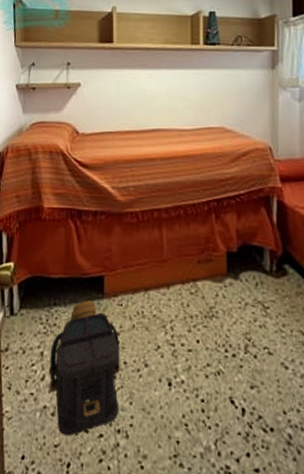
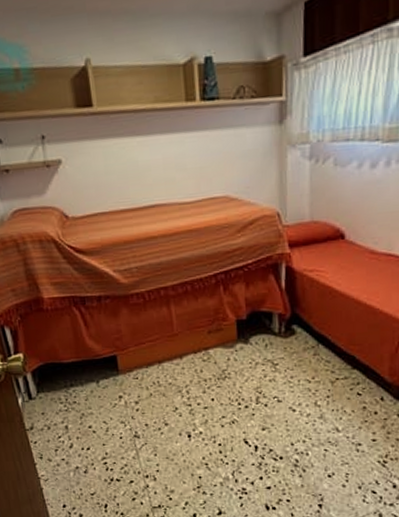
backpack: present [48,300,121,436] -> none [74,378,146,486]

